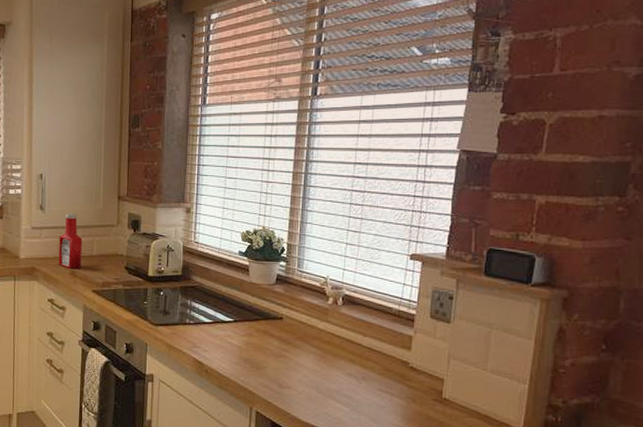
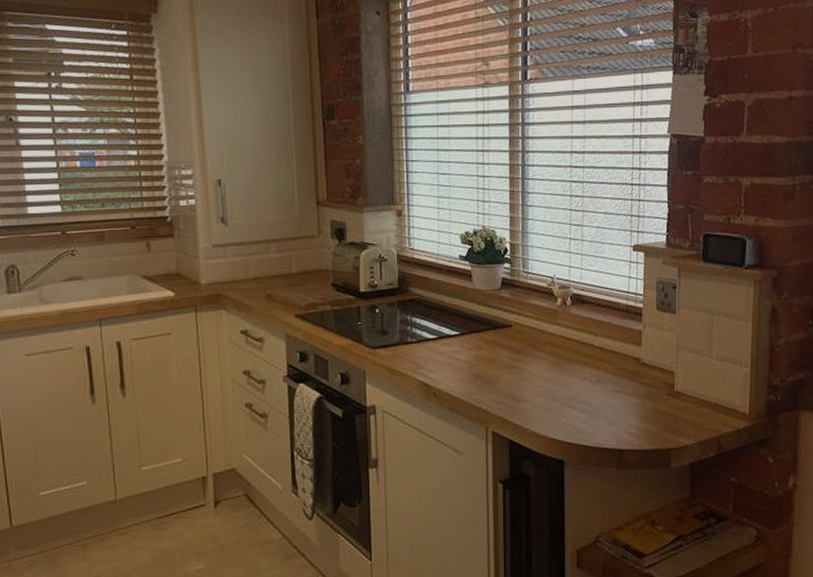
ketchup bottle: present [58,213,83,270] -> none [249,225,279,292]

